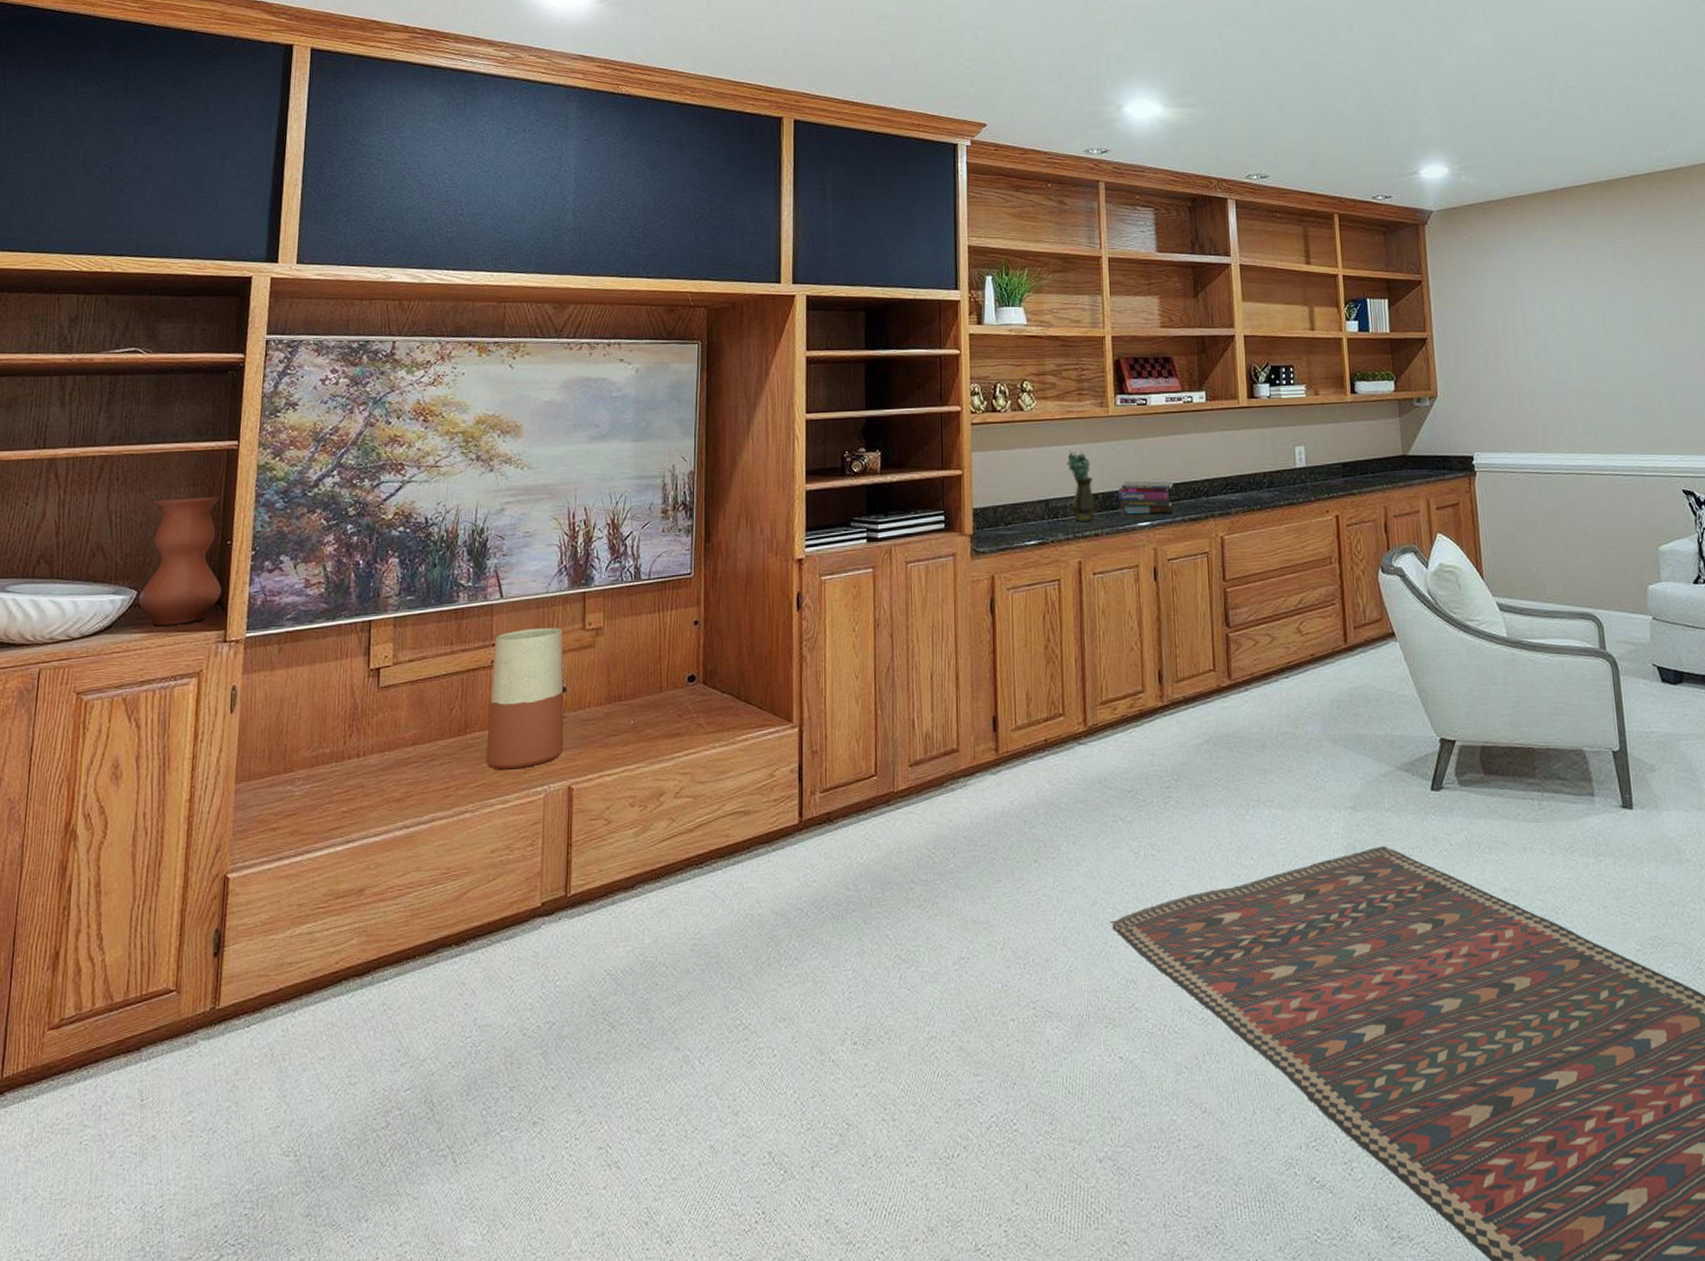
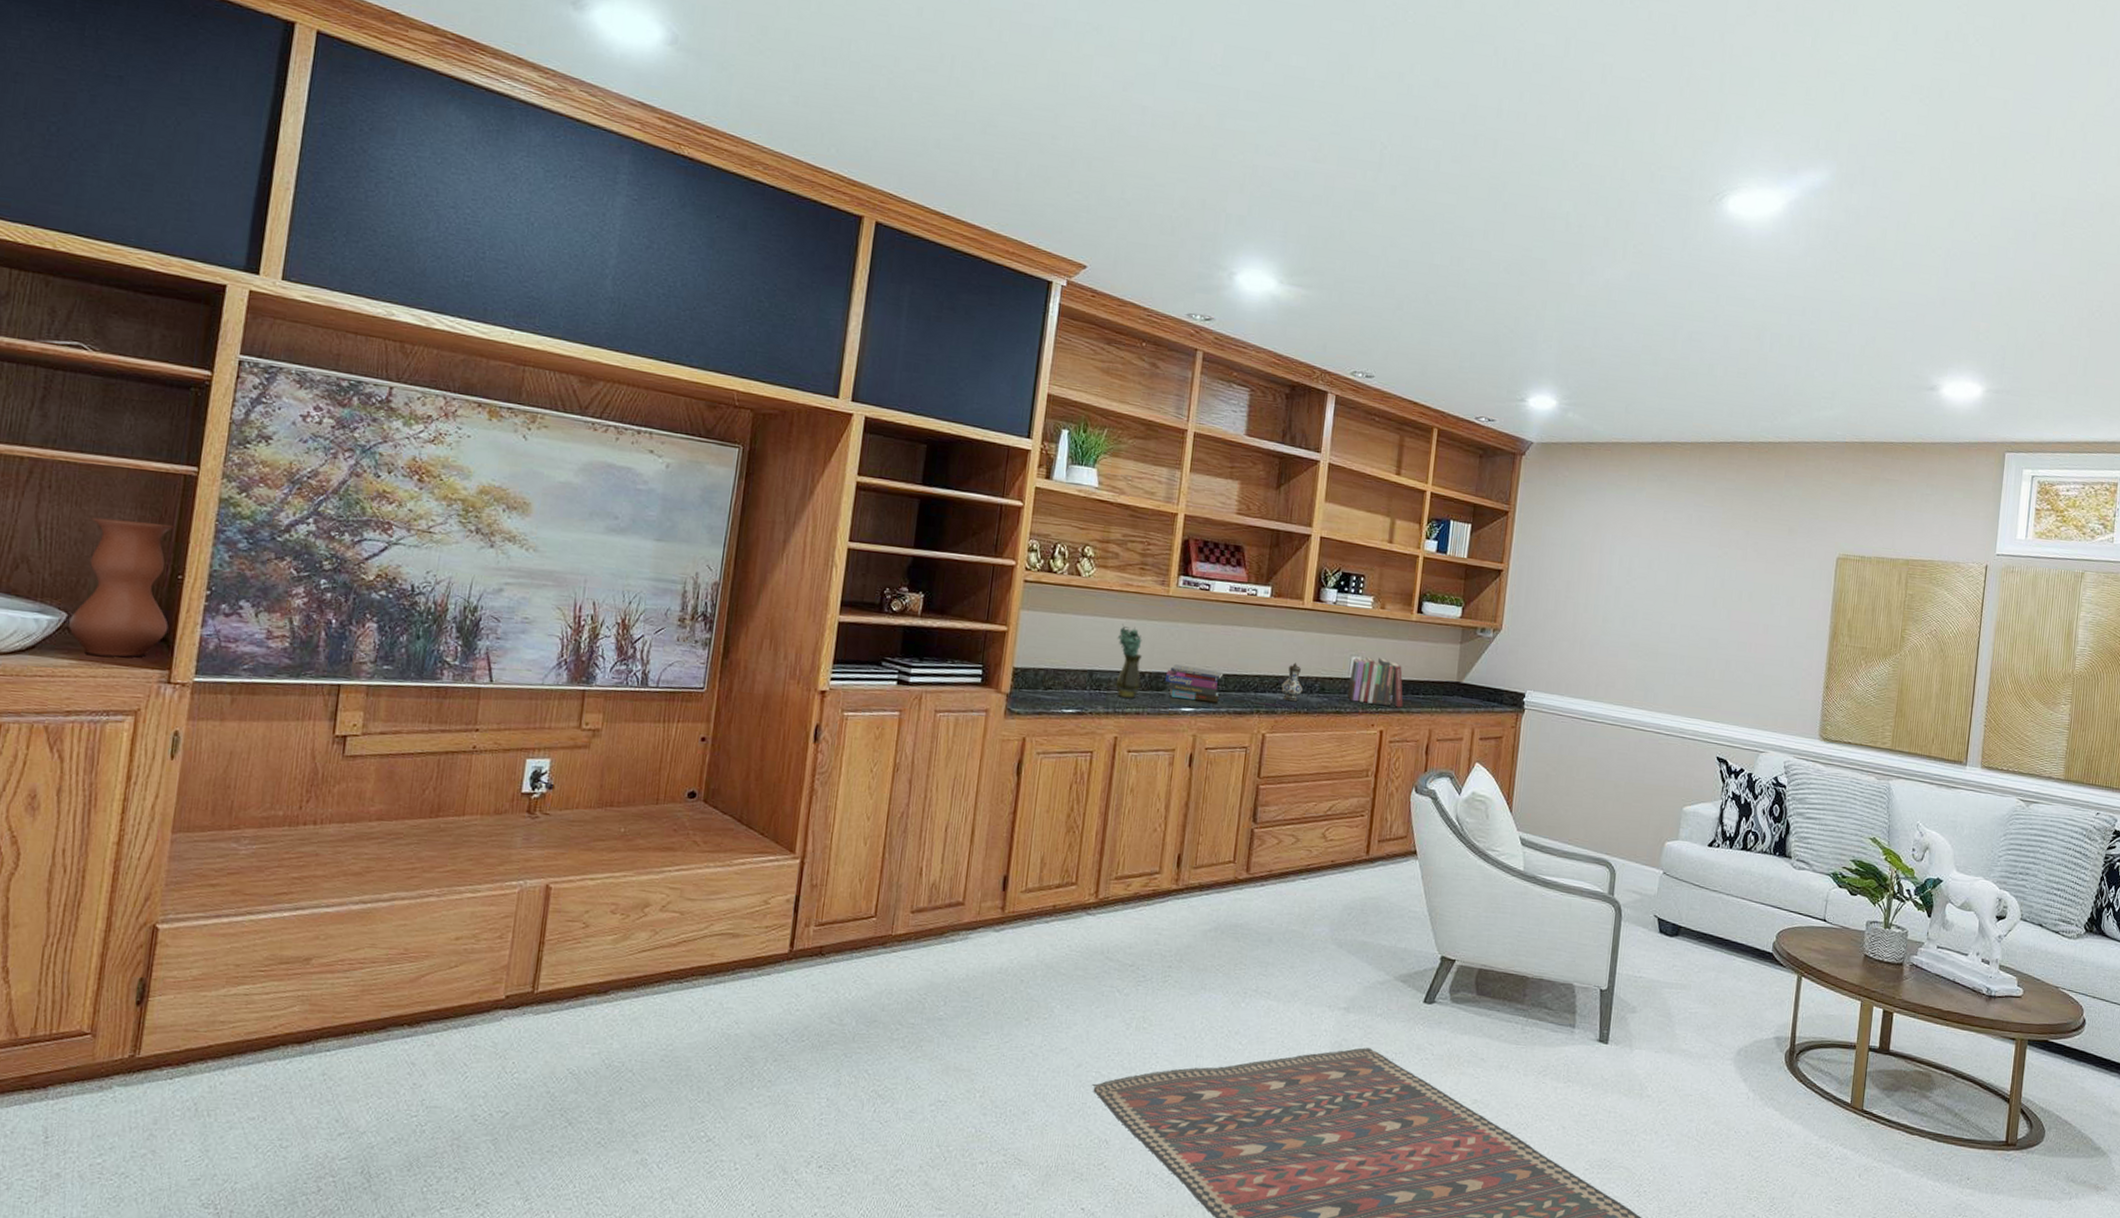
vase: present [485,627,564,770] -> none [457,718,556,860]
lidded jug: none [1230,461,1252,501] -> present [1280,662,1303,702]
books: none [1296,443,1354,491] -> present [1347,657,1403,708]

